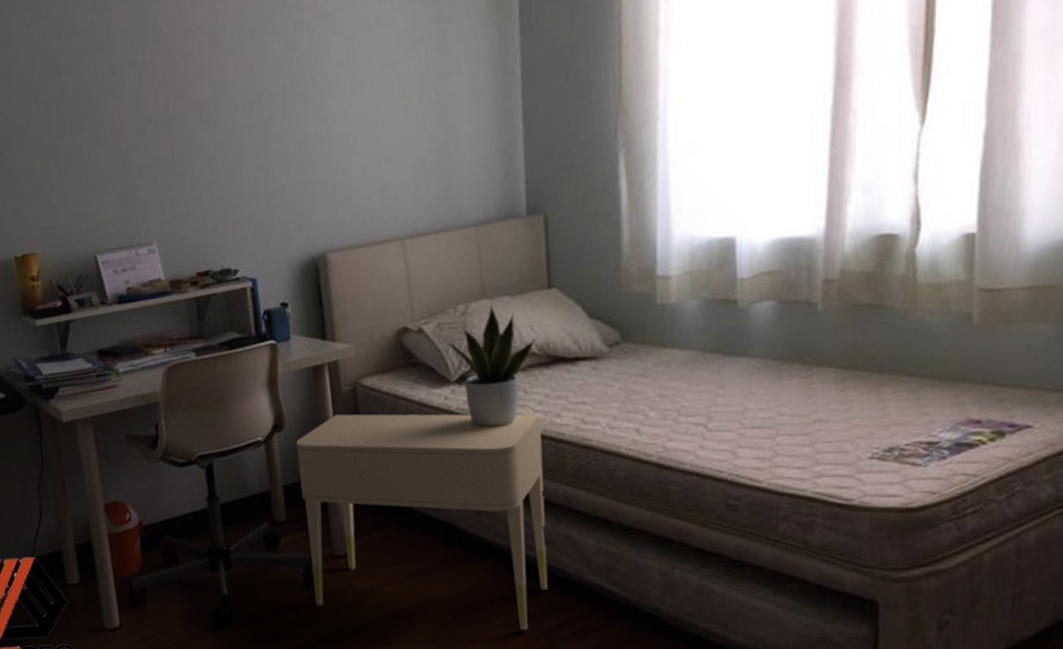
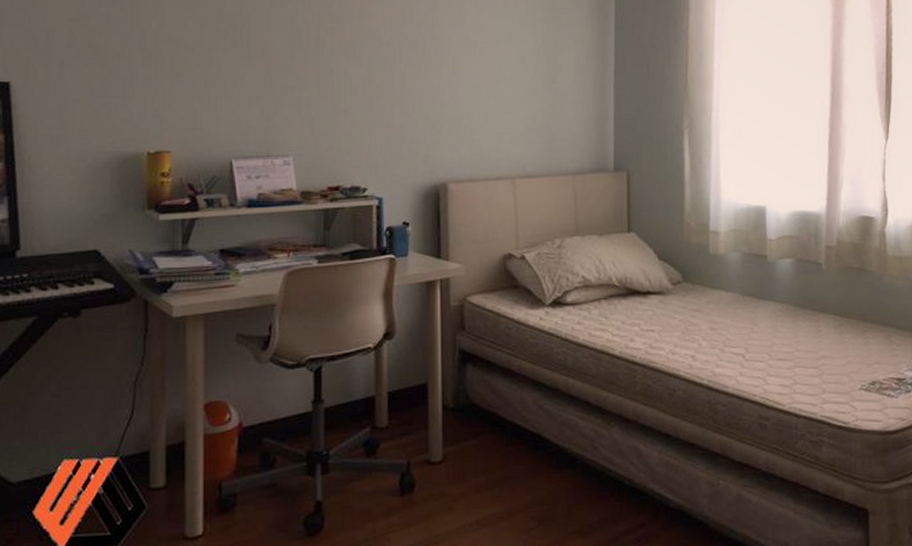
nightstand: present [296,414,548,631] -> none [404,327,618,537]
potted plant: present [443,305,536,428] -> none [541,242,616,347]

